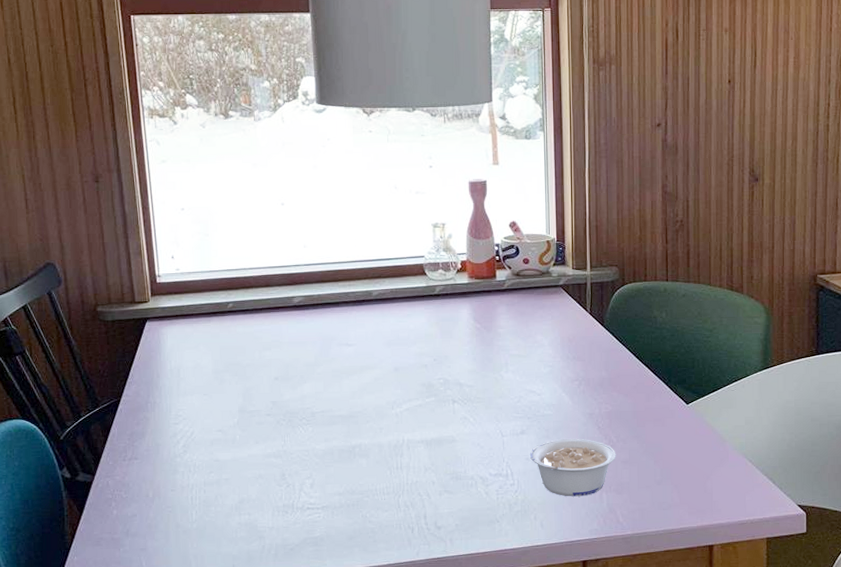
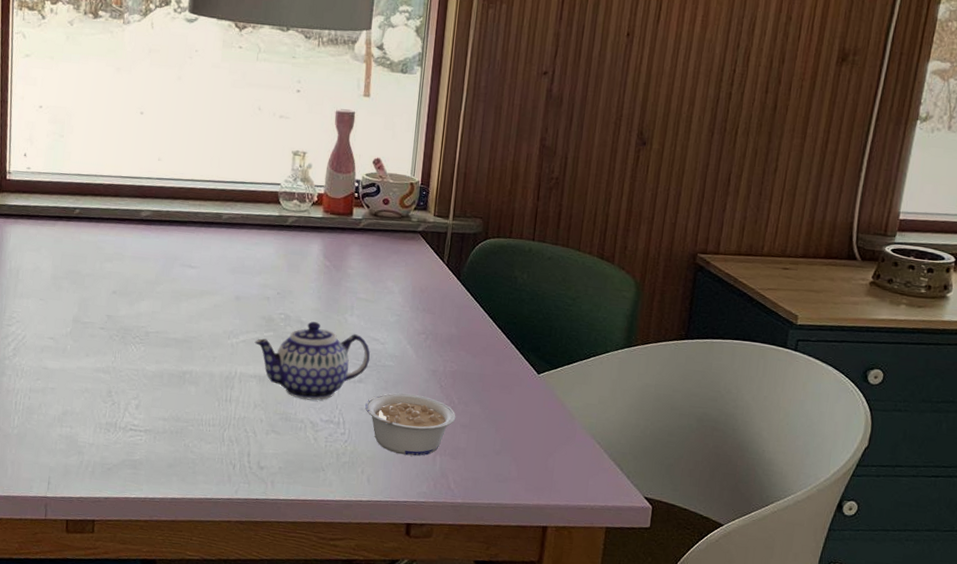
teapot: none [418,382,530,457] -> present [254,321,370,401]

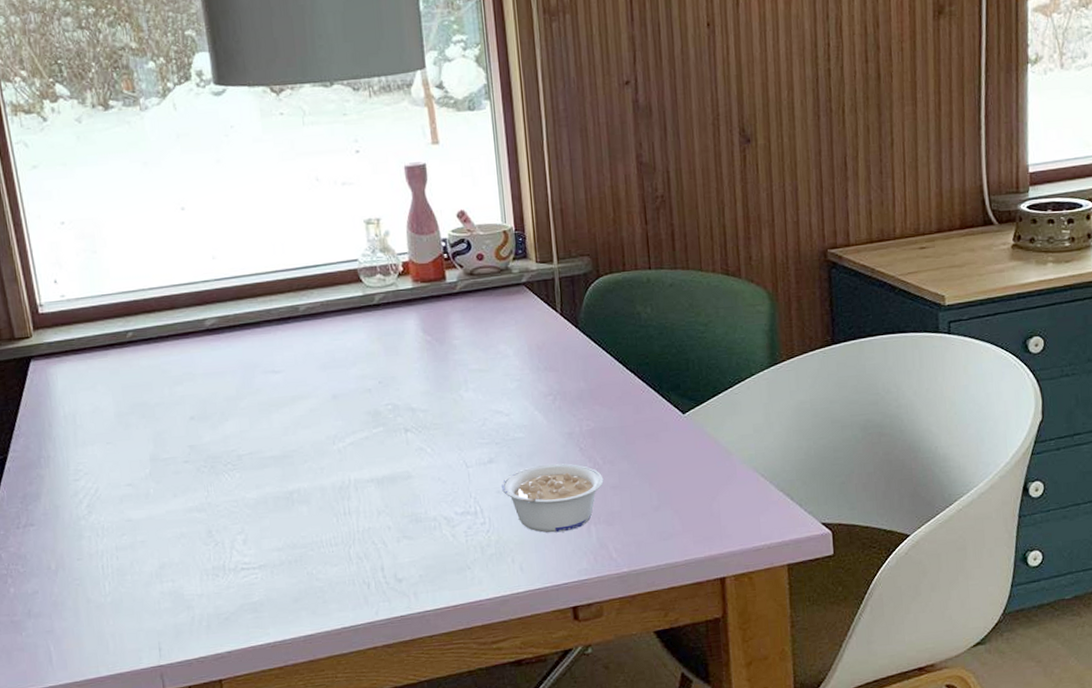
teapot: present [254,321,370,401] -> none [364,406,497,495]

